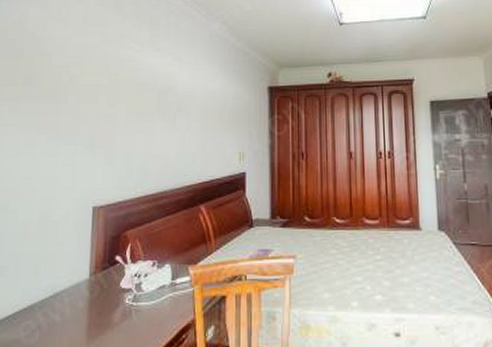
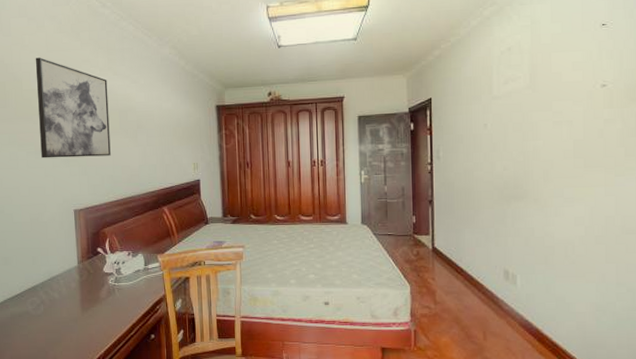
wall art: none [62,31,148,144] -> present [35,57,111,159]

